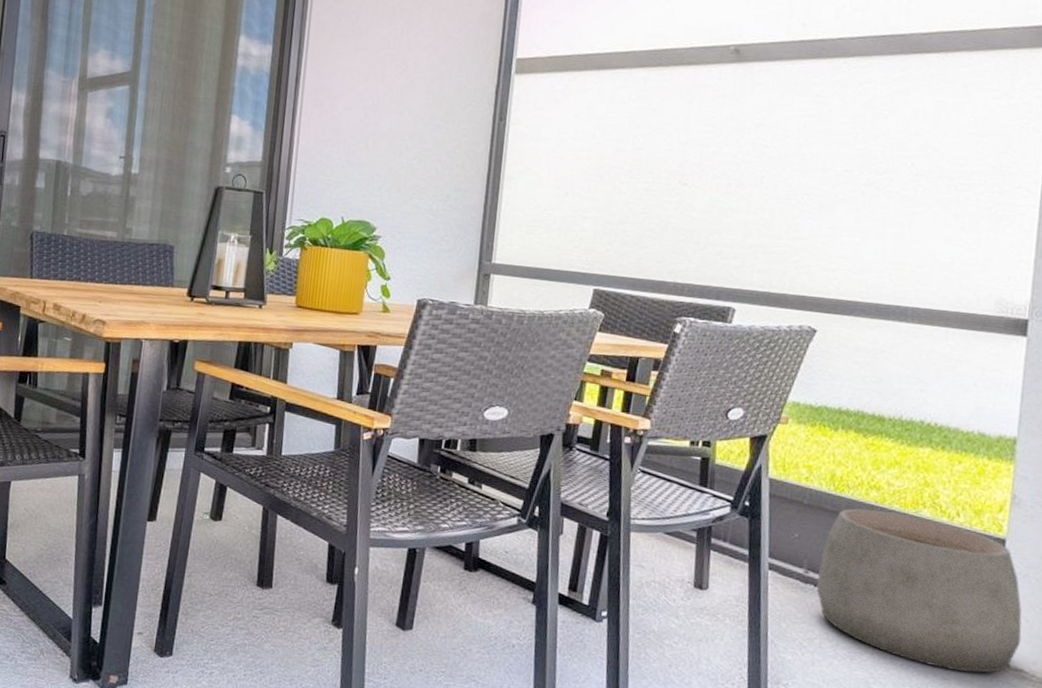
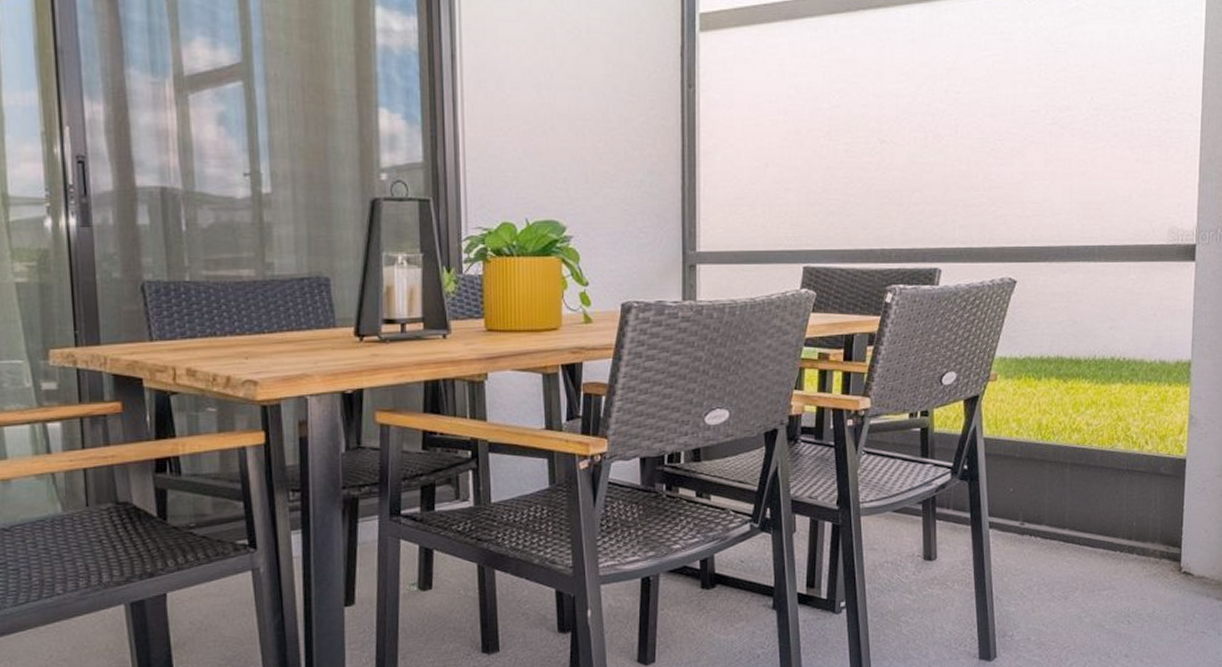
planter pot: present [816,508,1022,673] -> none [1031,451,1202,590]

